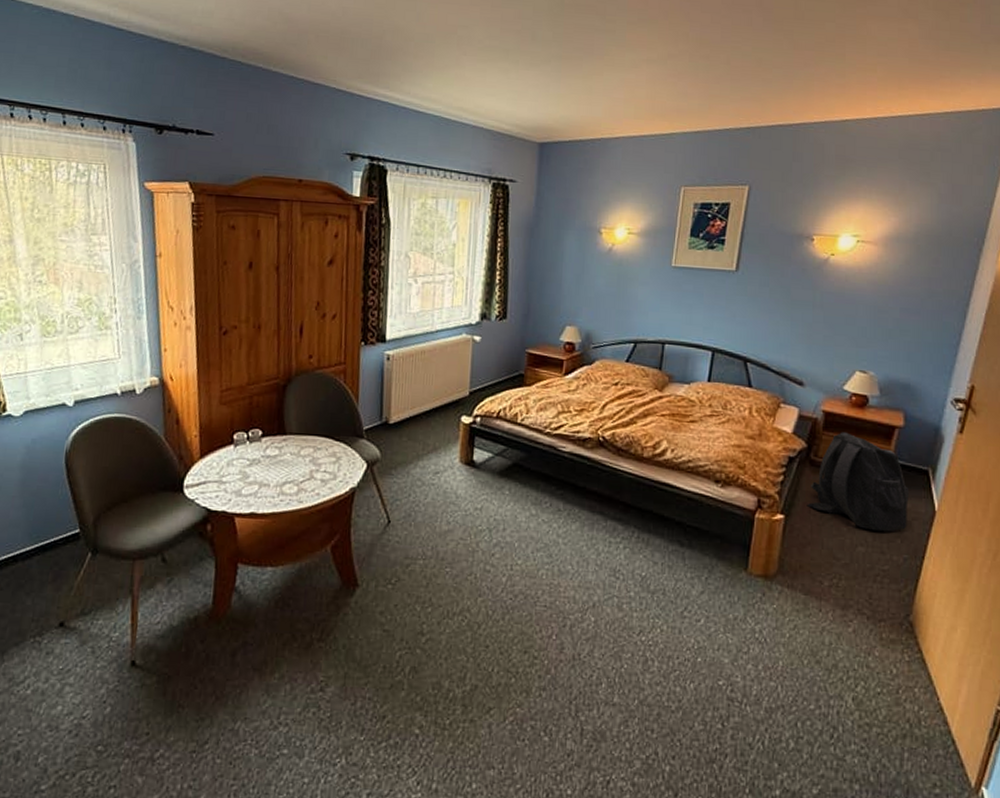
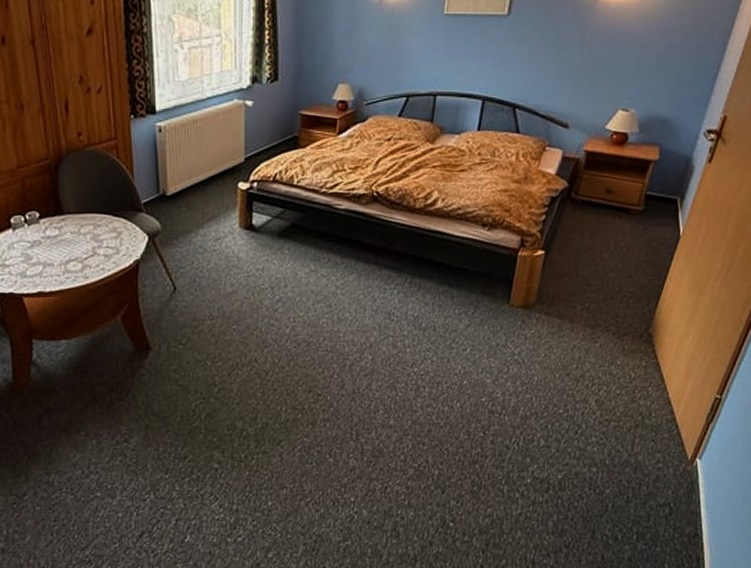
backpack: present [807,432,909,532] -> none [565,170,658,258]

